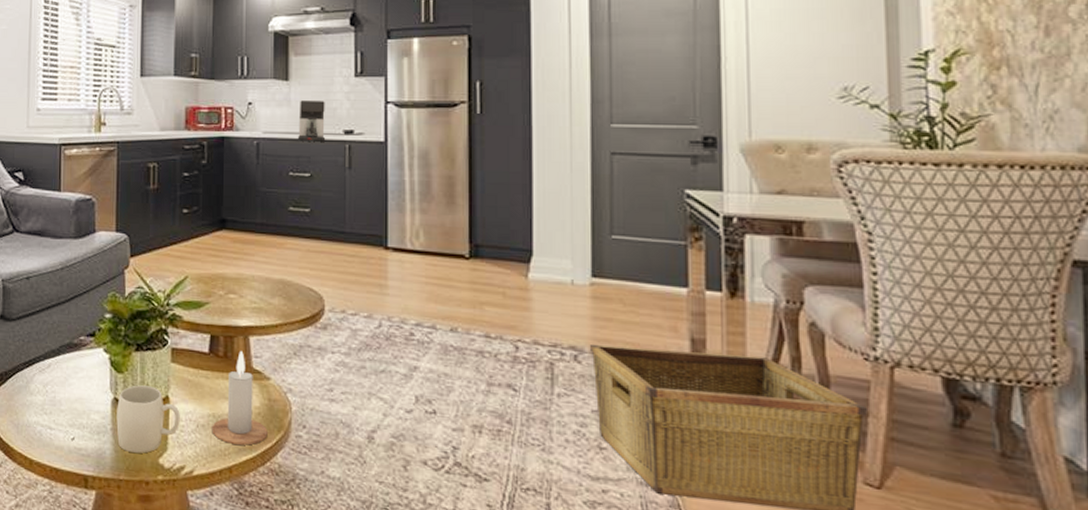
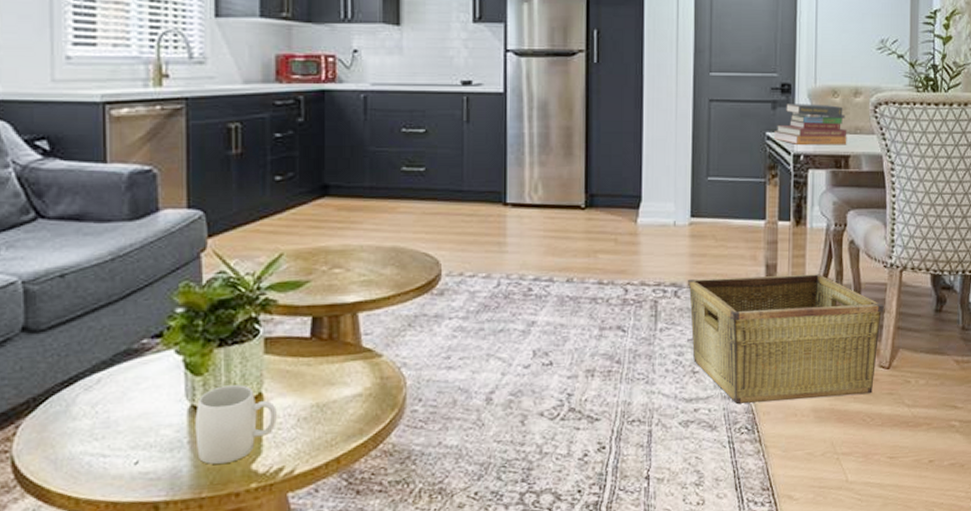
candle: present [212,350,268,446] -> none [316,329,380,433]
coffee maker: present [298,100,325,142] -> none [412,48,441,94]
books: none [695,159,799,209] -> present [773,104,847,146]

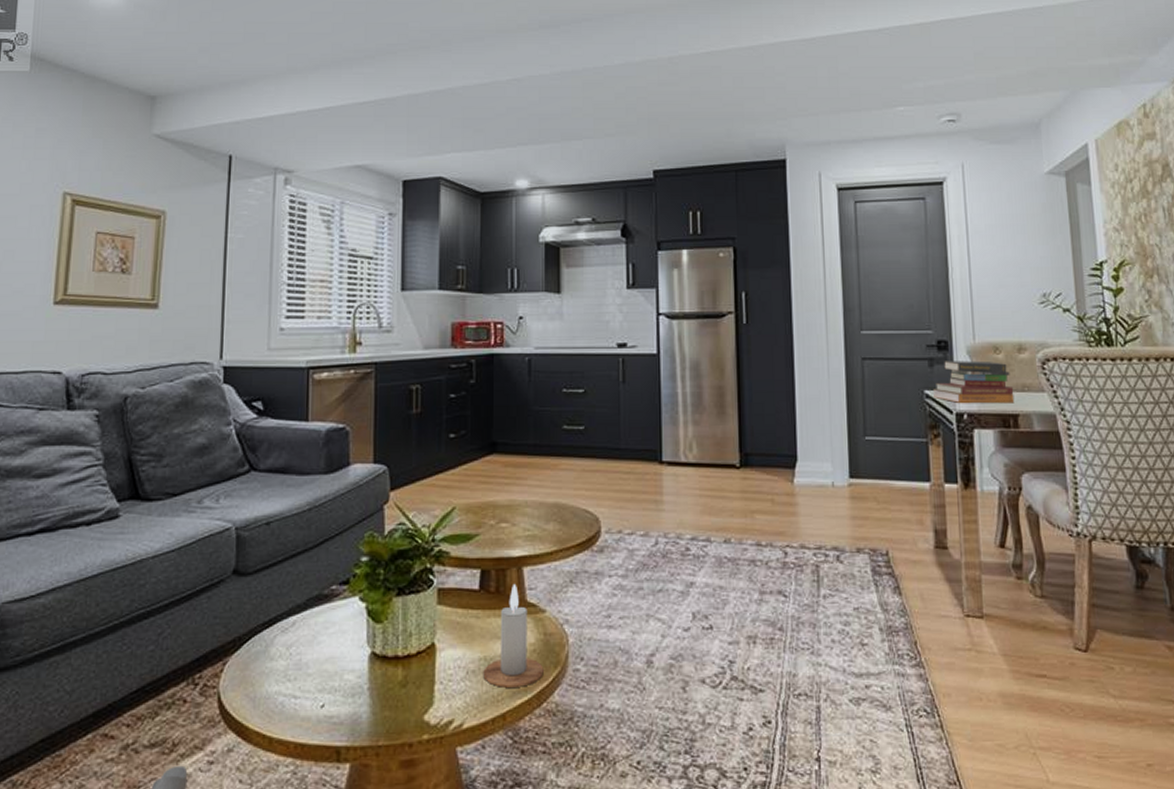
mug: present [195,384,277,465] -> none [374,634,448,714]
candle: none [316,329,380,433] -> present [483,583,544,688]
hamper: present [687,274,884,404] -> none [849,542,1074,682]

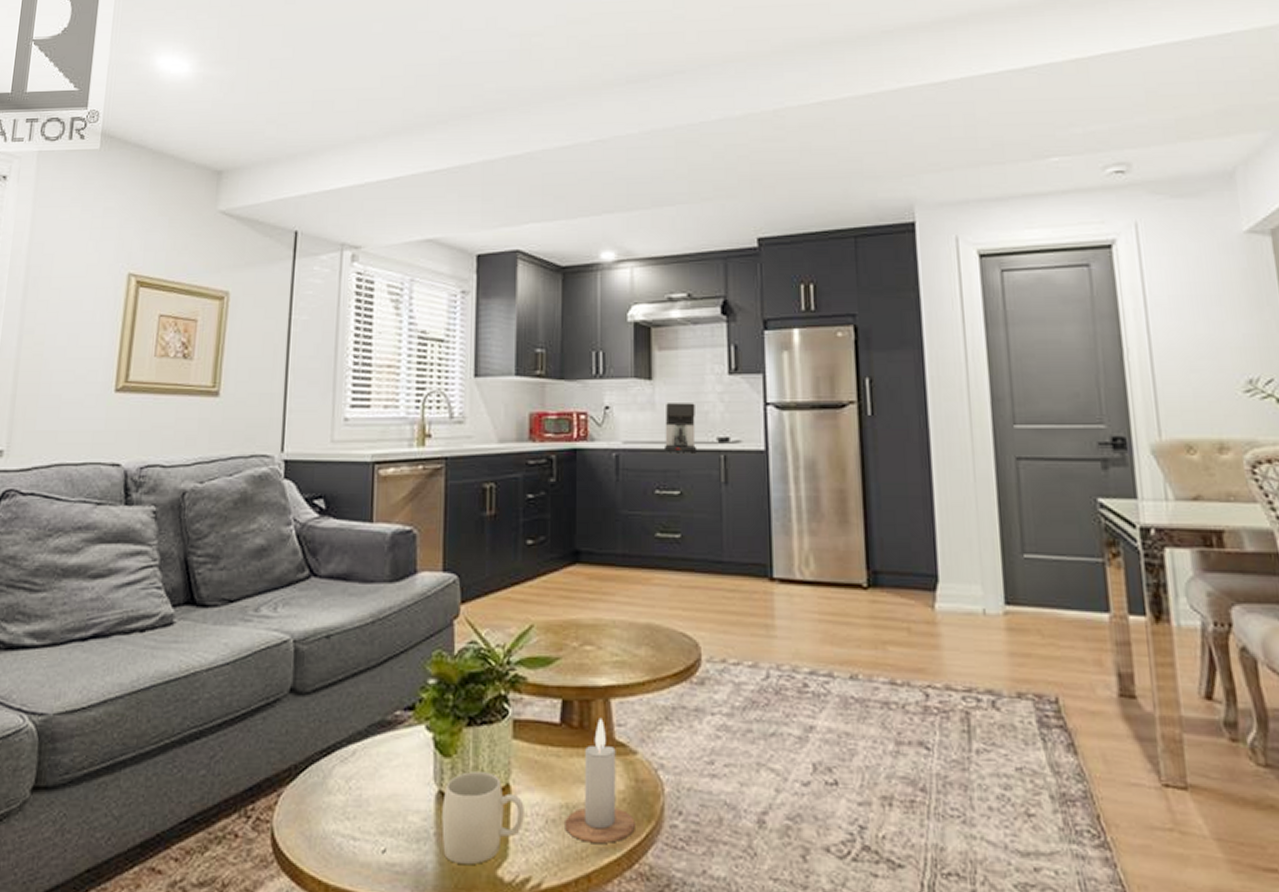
mug: none [374,634,448,714] -> present [441,771,524,866]
coffee maker: none [571,314,598,356] -> present [665,403,696,452]
books: present [932,361,1015,404] -> none [1108,462,1217,517]

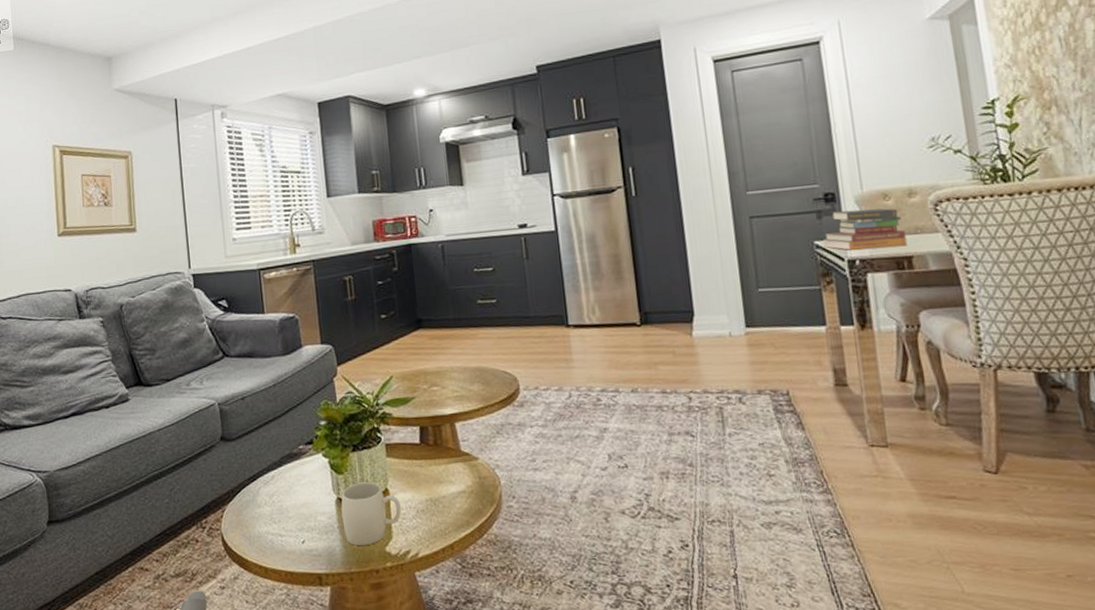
candle: present [565,717,635,843] -> none [430,436,482,523]
coffee maker: present [665,403,696,452] -> none [476,200,502,240]
books: none [1108,462,1217,517] -> present [823,208,908,250]

